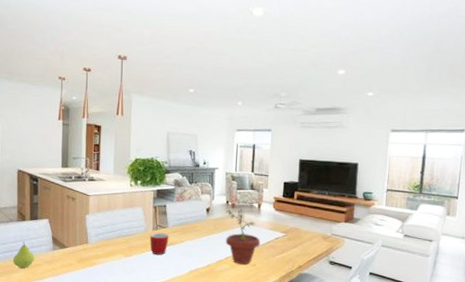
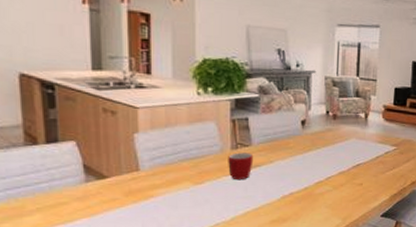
fruit: present [13,242,35,268] -> none [21,174,58,209]
potted plant: present [225,208,261,265] -> none [325,119,368,185]

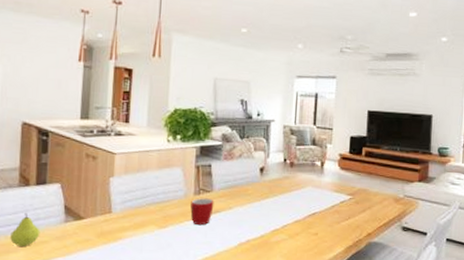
fruit: none [21,174,58,209] -> present [10,213,41,246]

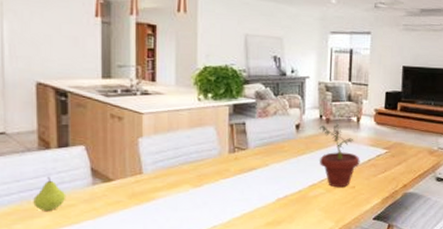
mug: present [190,198,214,226] -> none [226,156,250,183]
potted plant: none [282,167,324,234] -> present [319,123,360,188]

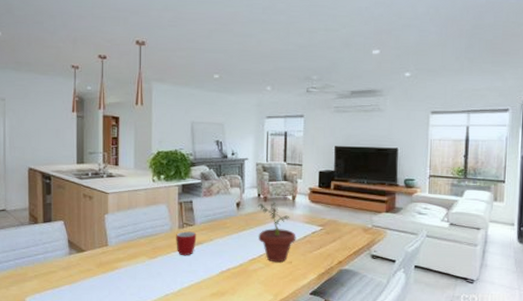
fruit: present [33,177,66,211] -> none [25,247,49,276]
mug: none [226,156,250,183] -> present [176,231,197,256]

